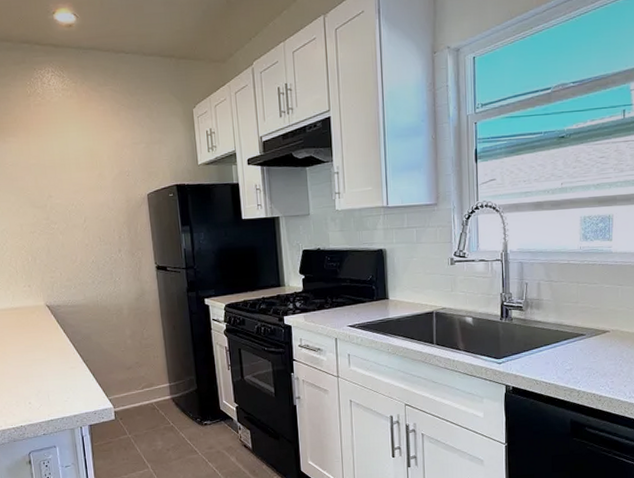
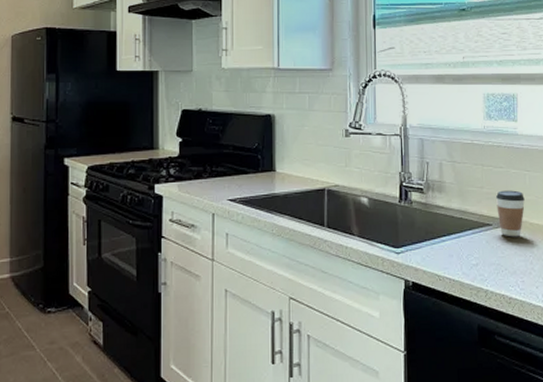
coffee cup: none [590,303,617,345] -> present [496,190,525,237]

